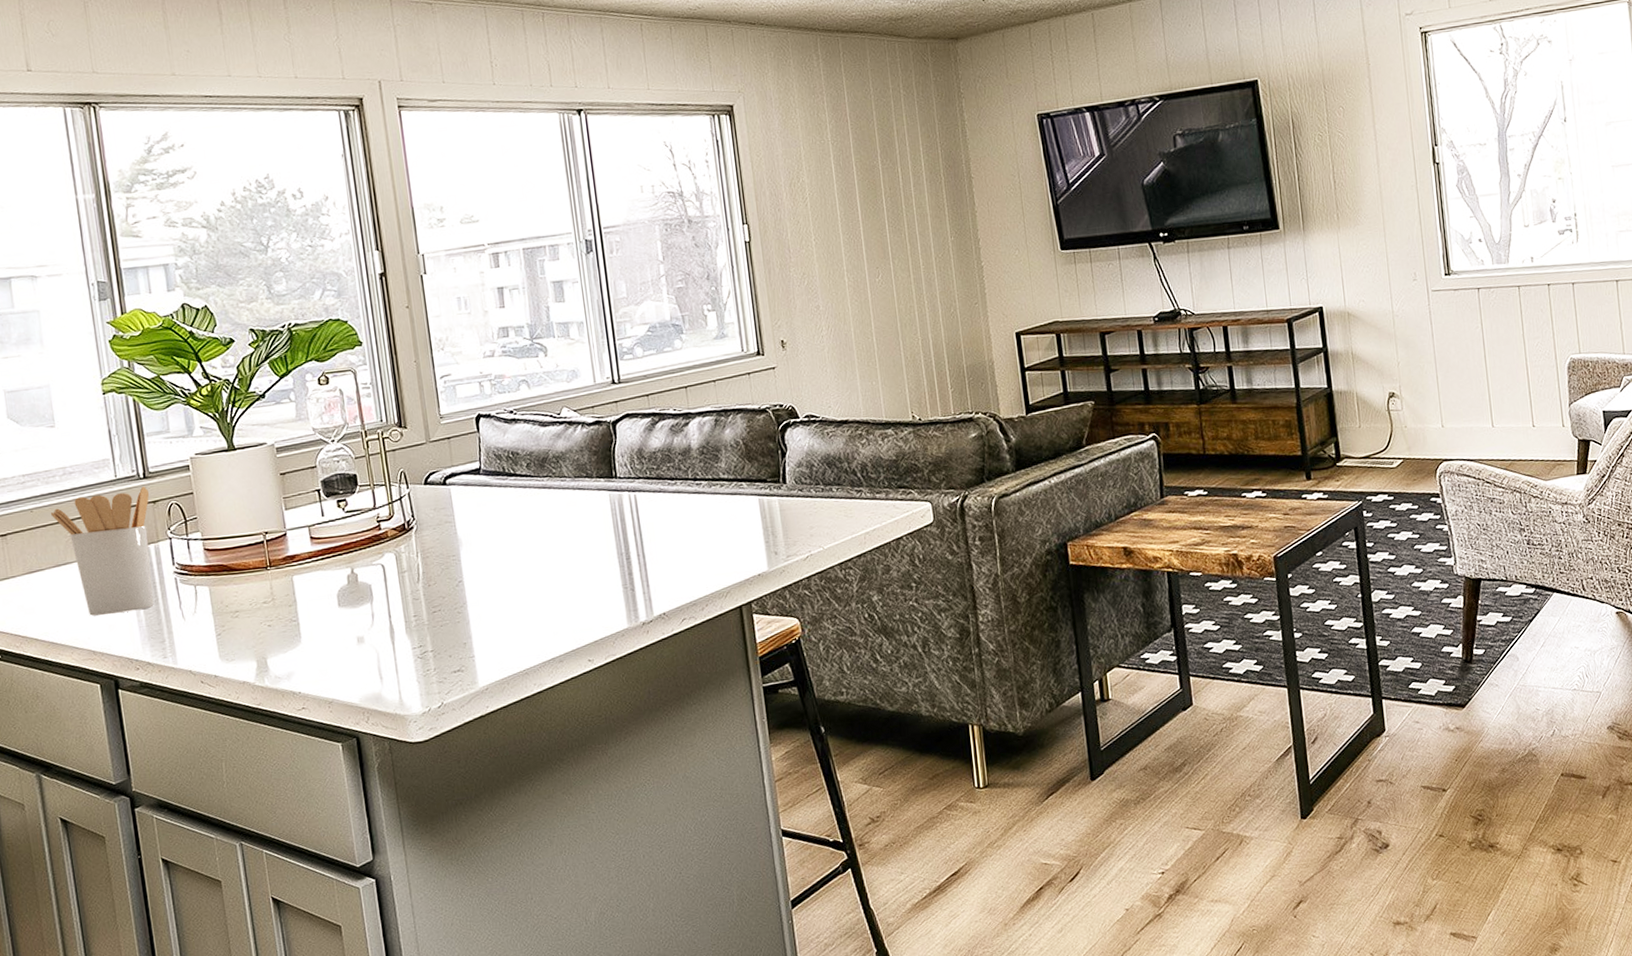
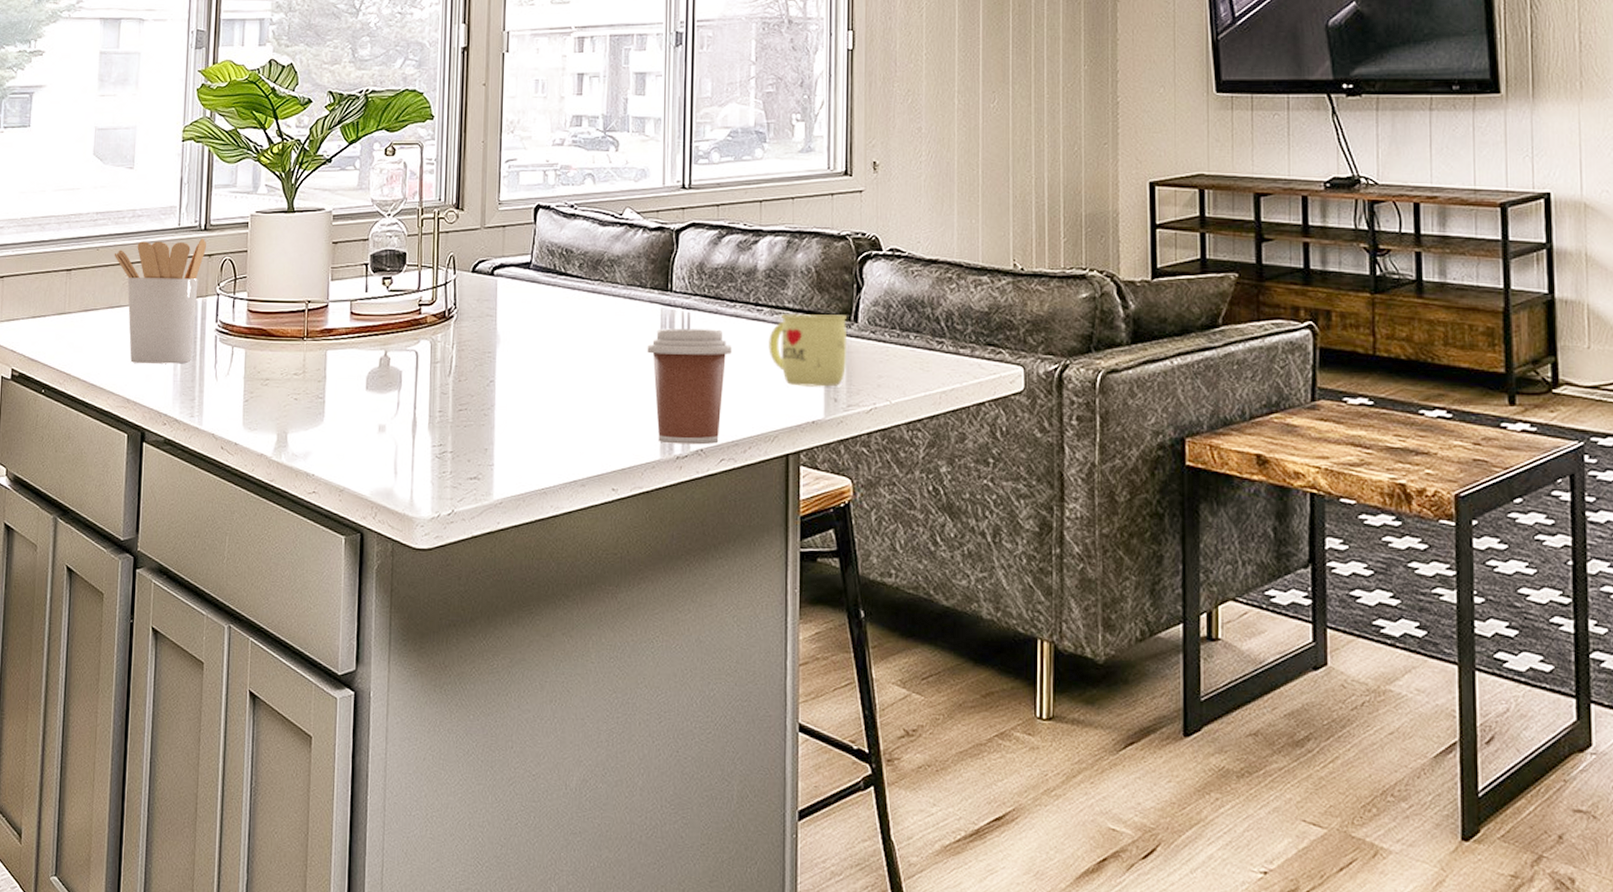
coffee cup: none [601,506,679,613] -> present [647,328,732,445]
mug: none [710,478,781,546] -> present [768,314,847,387]

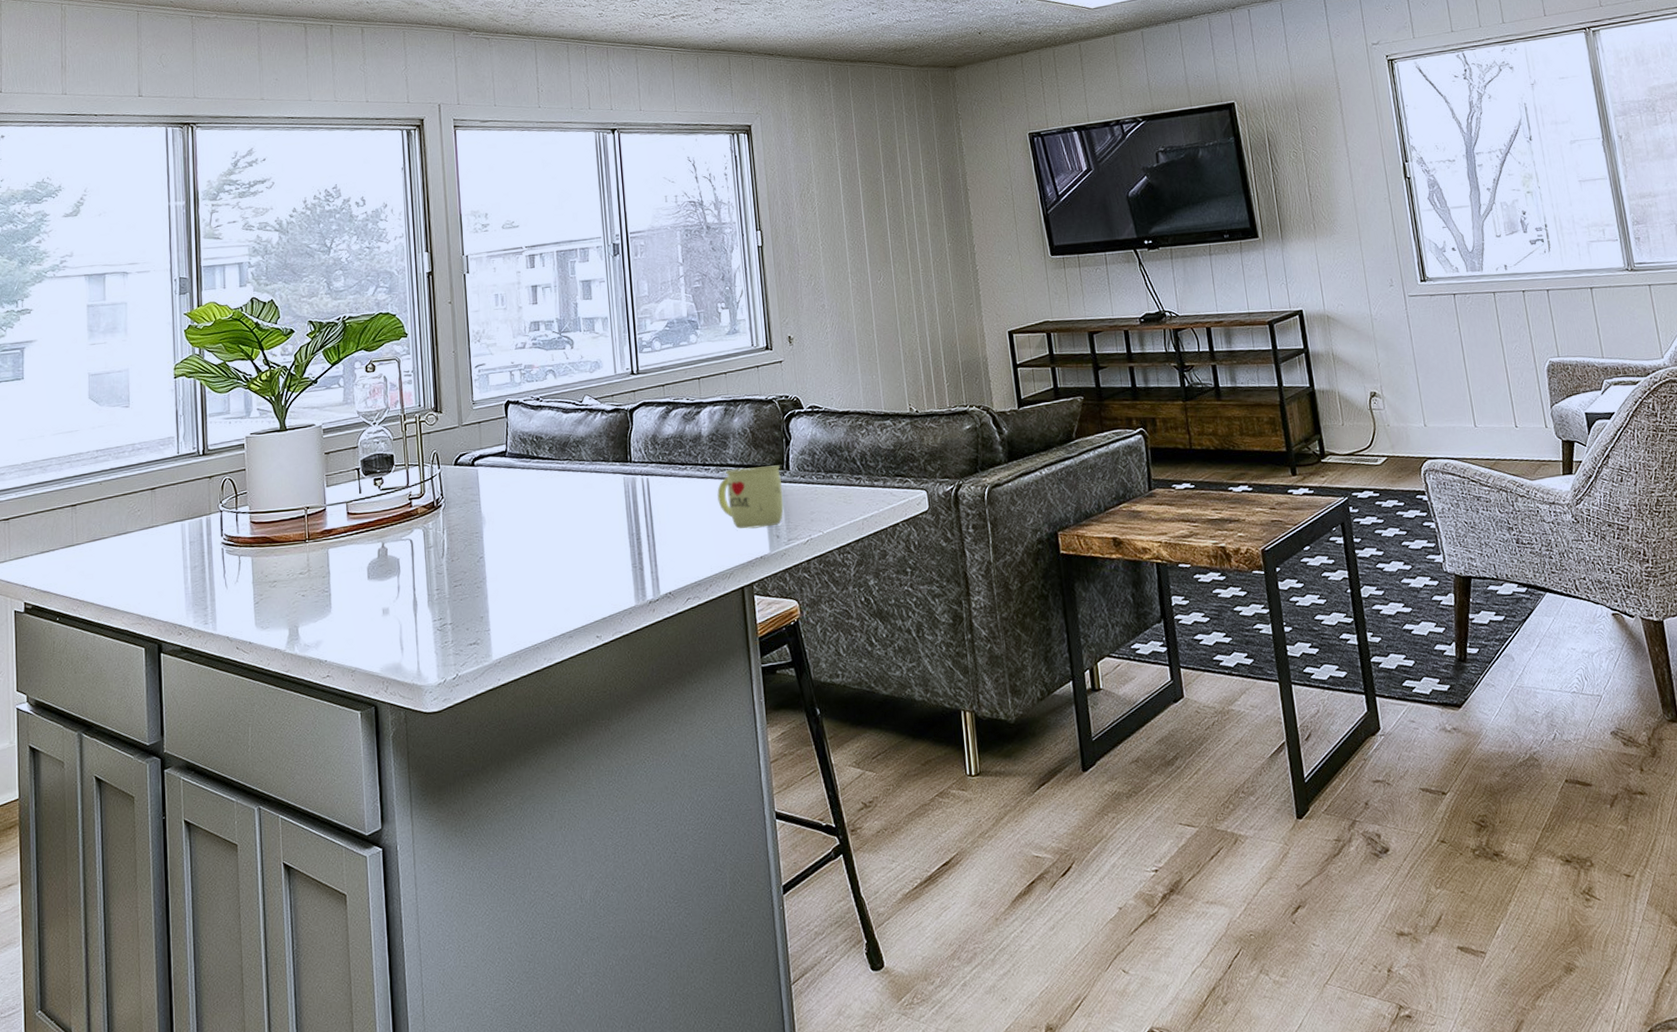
utensil holder: present [114,238,206,364] -> none [117,462,206,582]
coffee cup: present [647,328,732,445] -> none [614,489,687,592]

